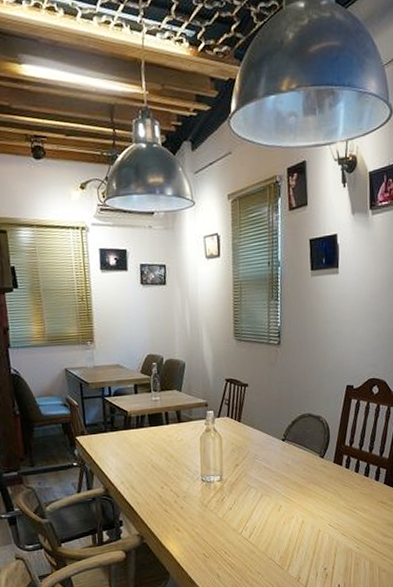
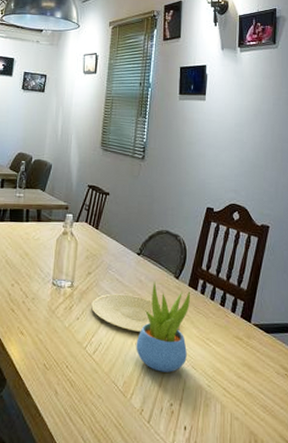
plate: none [242,479,318,512] -> present [91,293,170,332]
succulent plant: none [288,463,337,543] -> present [136,281,190,373]

